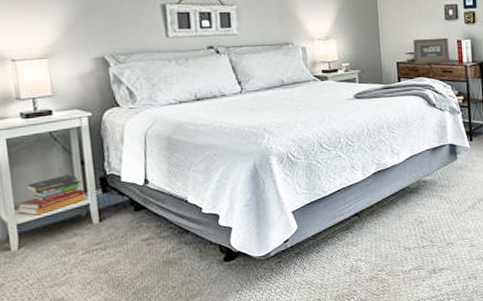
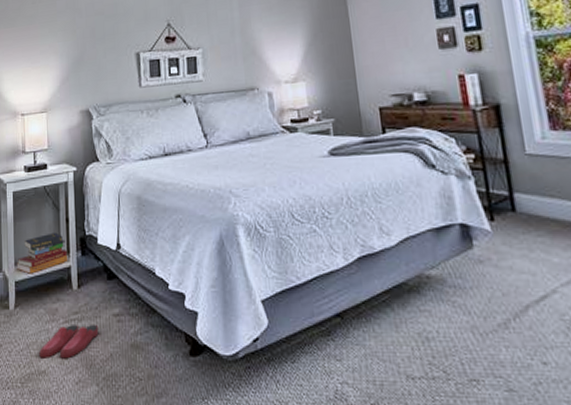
slippers: none [54,250,127,288] -> present [39,324,99,359]
picture frame: present [413,37,449,66] -> none [398,72,450,111]

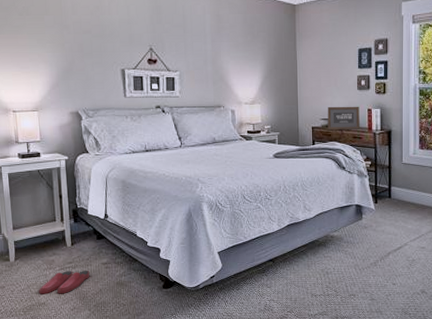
books: present [16,232,68,274] -> none [15,205,62,236]
picture frame: none [398,72,450,111] -> present [327,106,360,131]

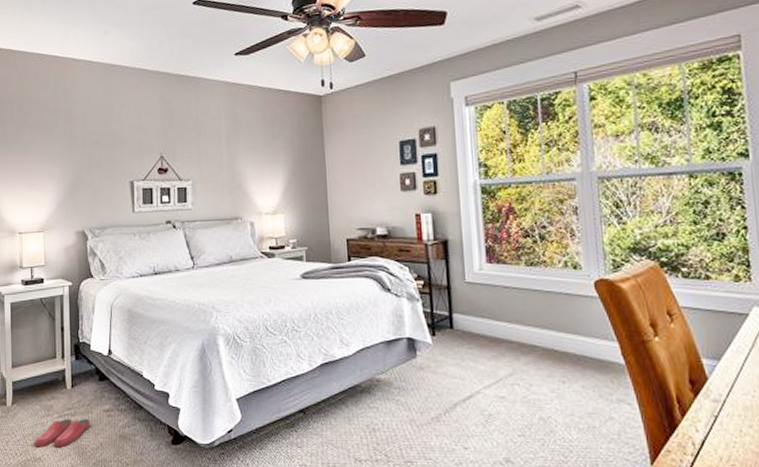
picture frame: present [327,106,360,131] -> none [364,211,407,243]

